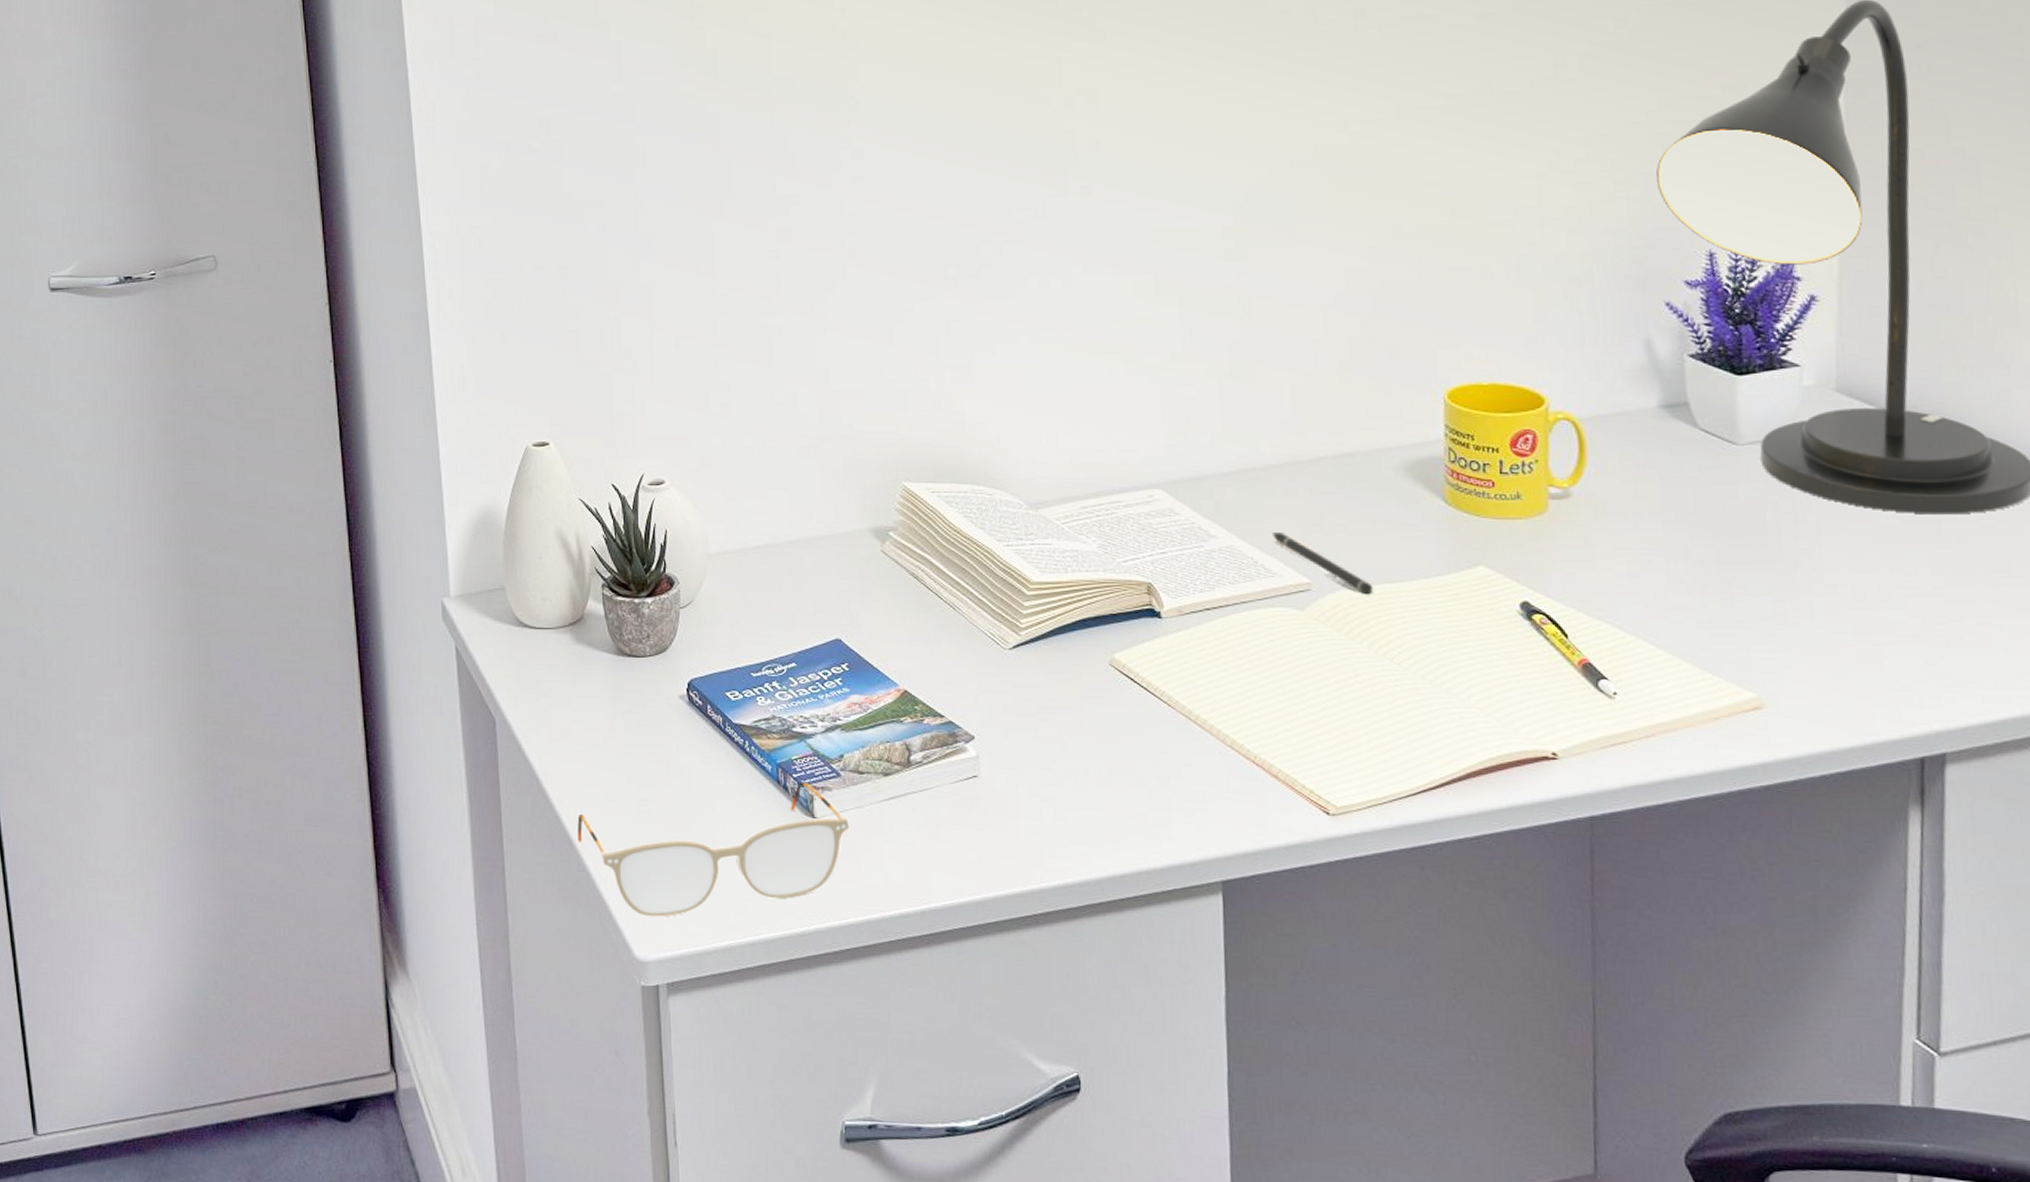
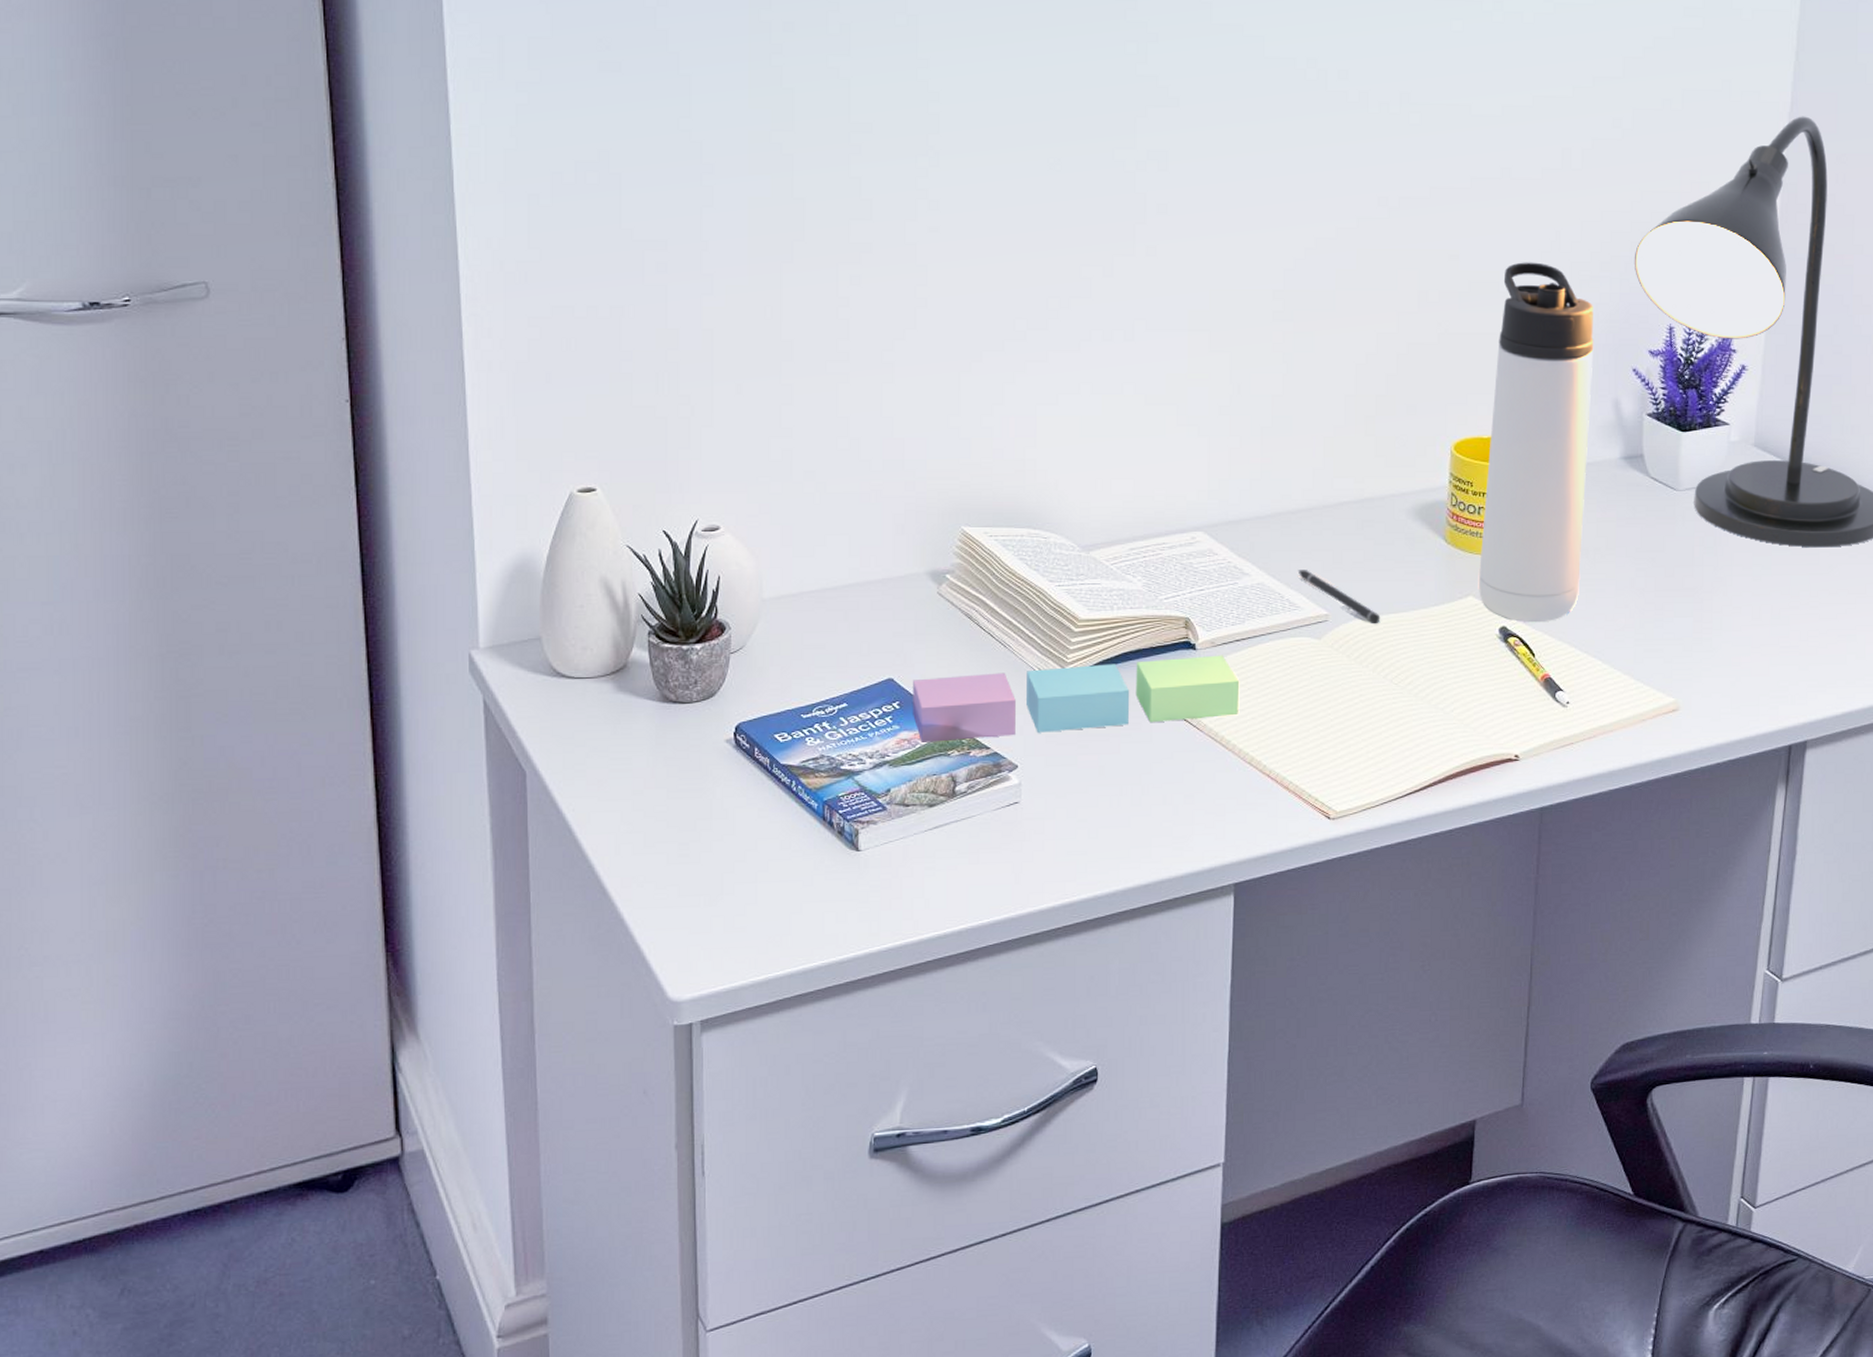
eyeglasses: present [577,782,850,917] -> none [612,817,893,958]
sticky notes: none [861,624,1214,709] -> present [913,655,1240,744]
thermos bottle: none [1489,185,1618,598] -> present [1479,262,1594,623]

